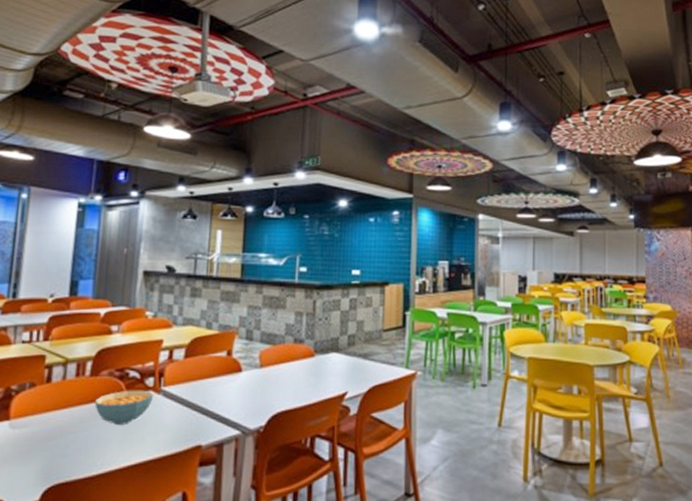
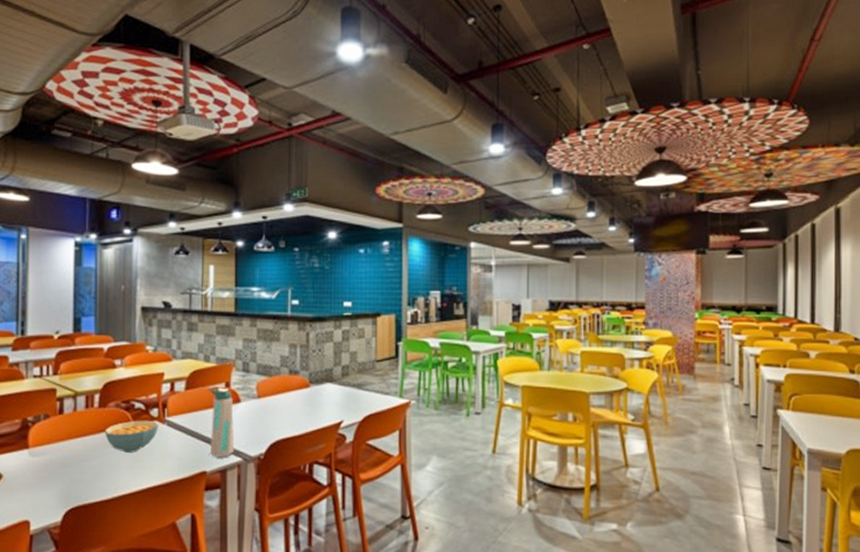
water bottle: none [207,354,234,430] -> present [209,386,235,457]

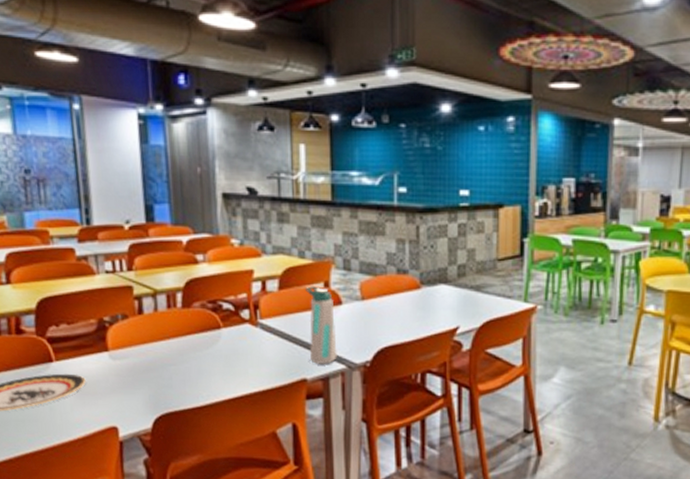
cereal bowl: present [105,420,158,453] -> none [191,322,251,357]

